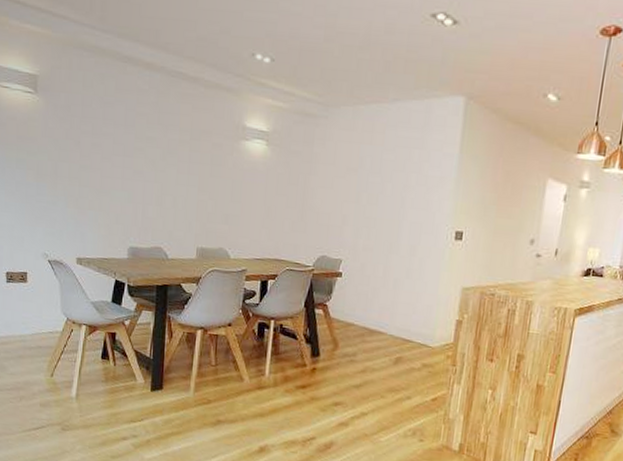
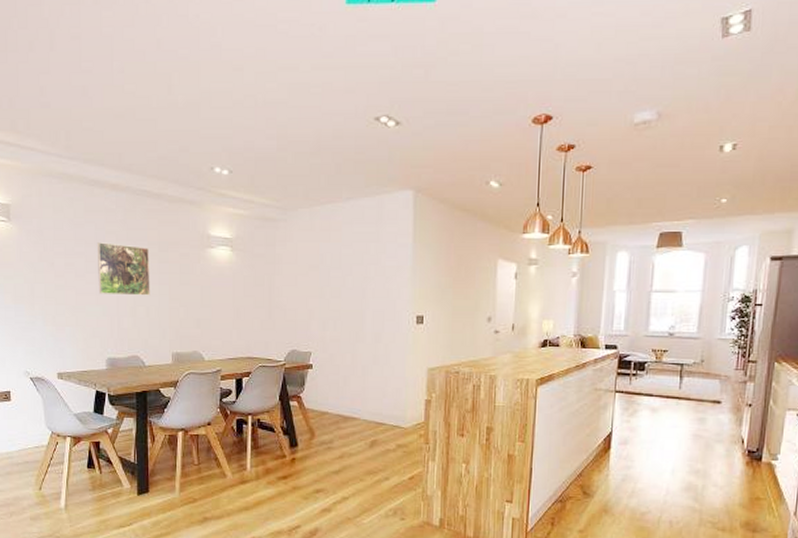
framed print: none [125,124,181,186] -> present [98,242,150,296]

